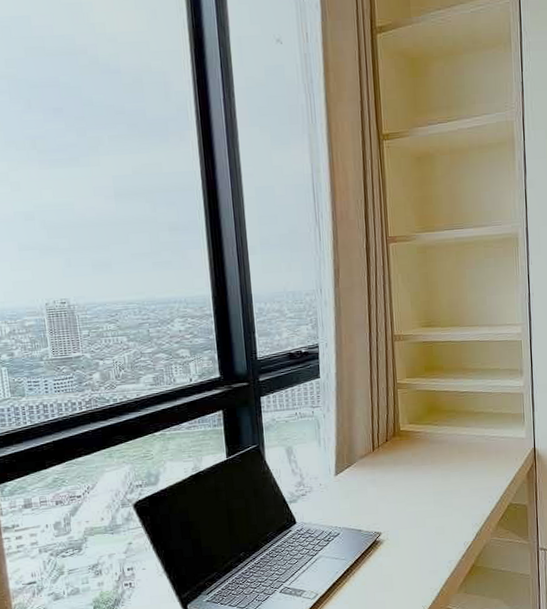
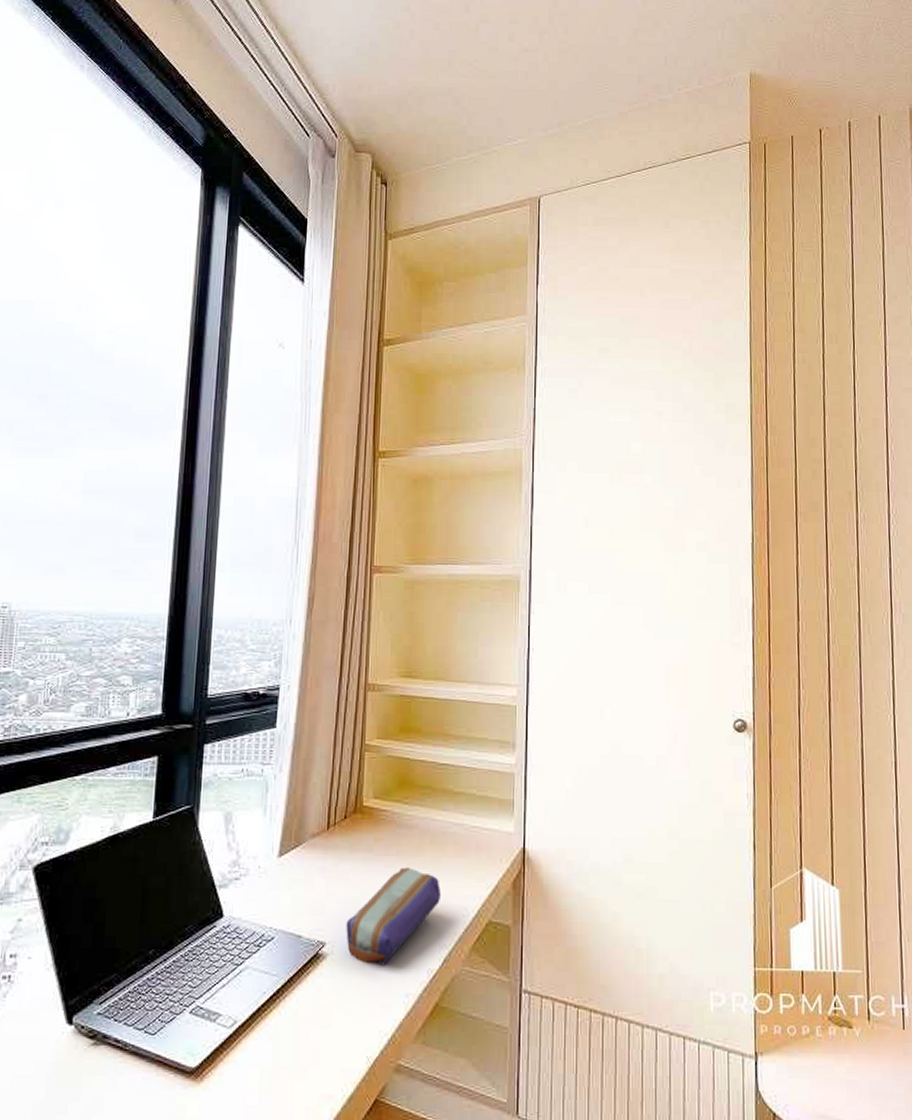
pencil case: none [396,472,471,544] -> present [346,867,442,966]

